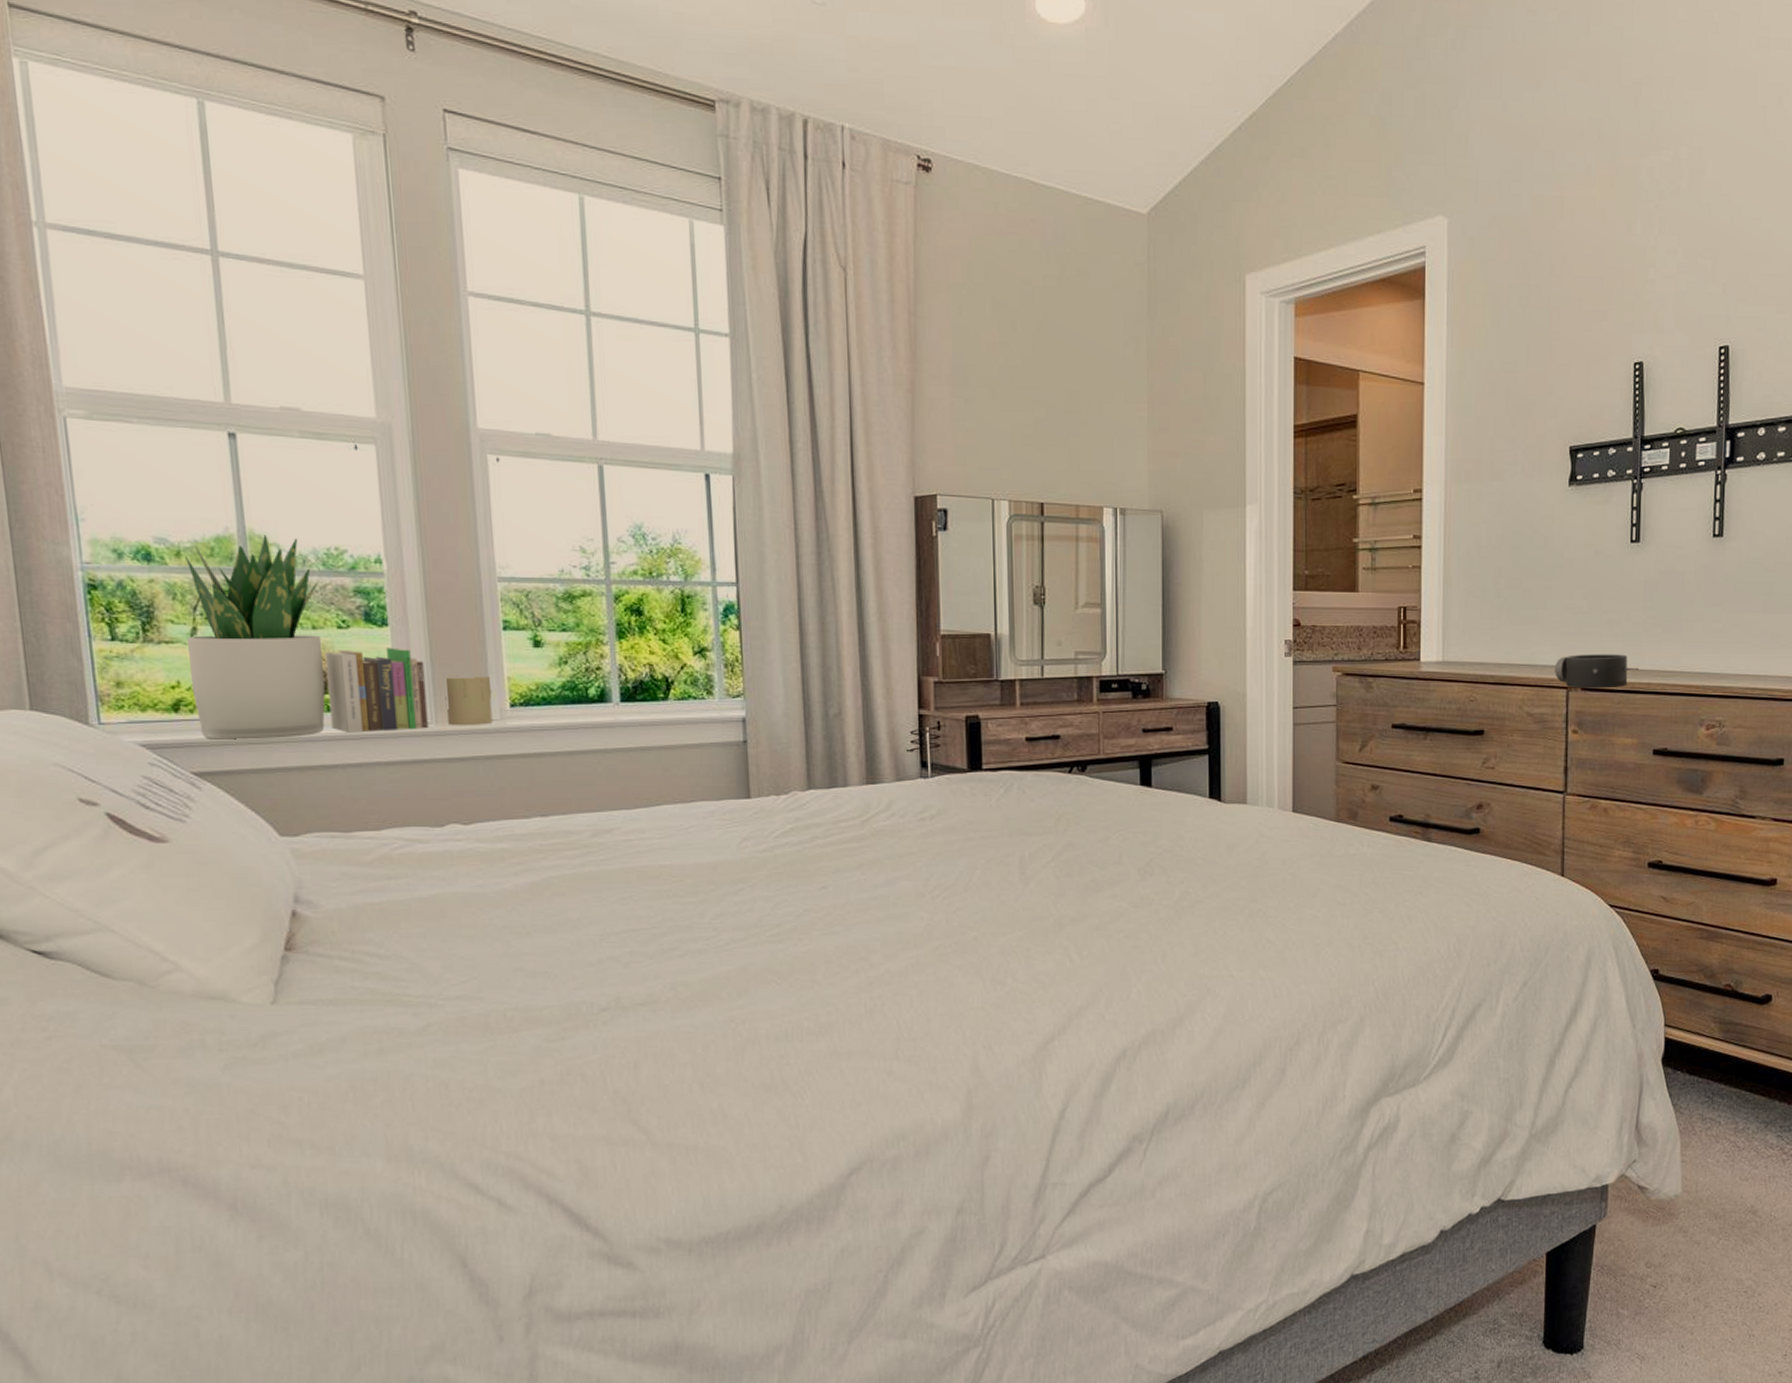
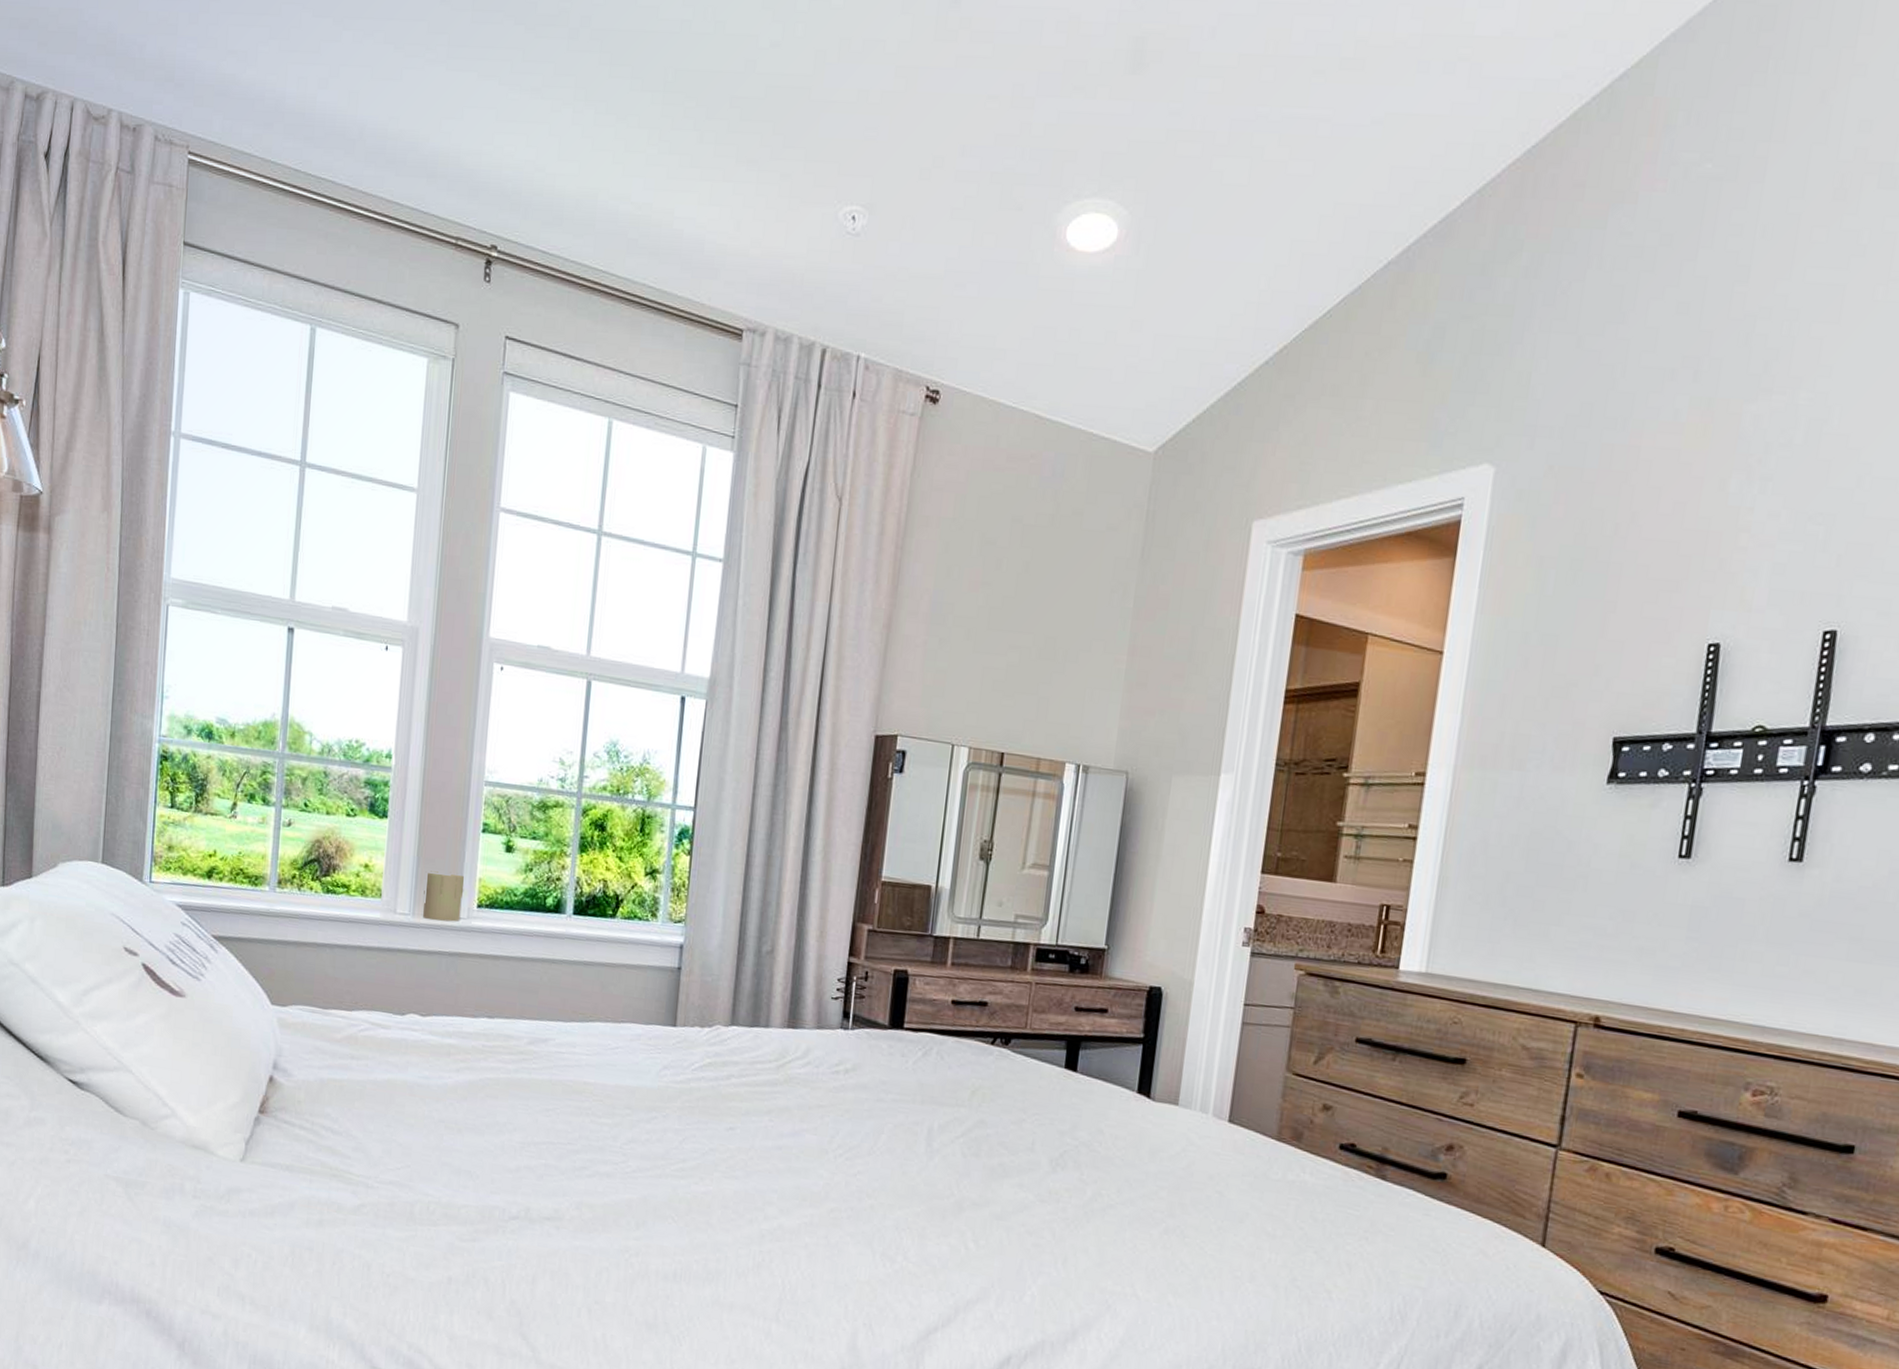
planter: present [185,535,326,740] -> none [224,723,339,914]
books: present [324,647,429,733] -> none [327,836,411,920]
alarm clock: present [1555,654,1639,689] -> none [1562,984,1672,1030]

